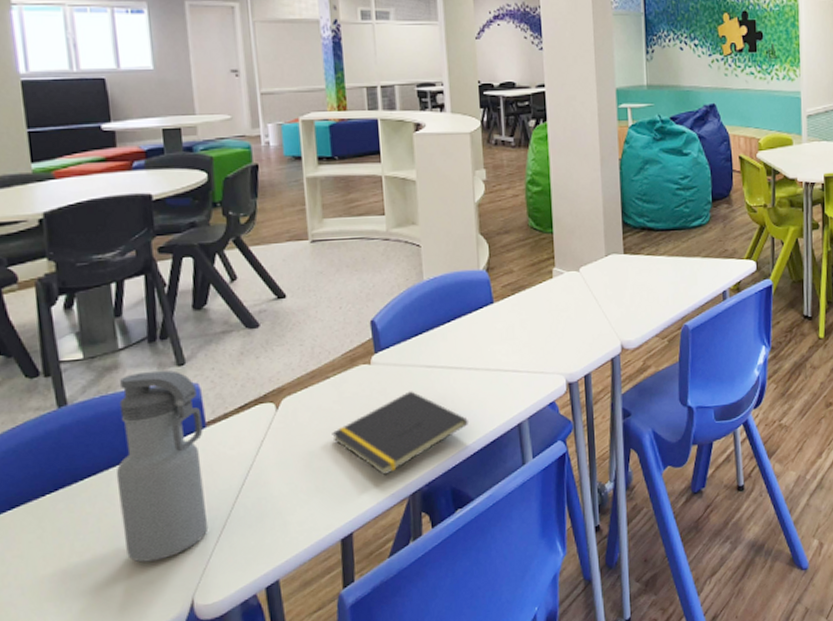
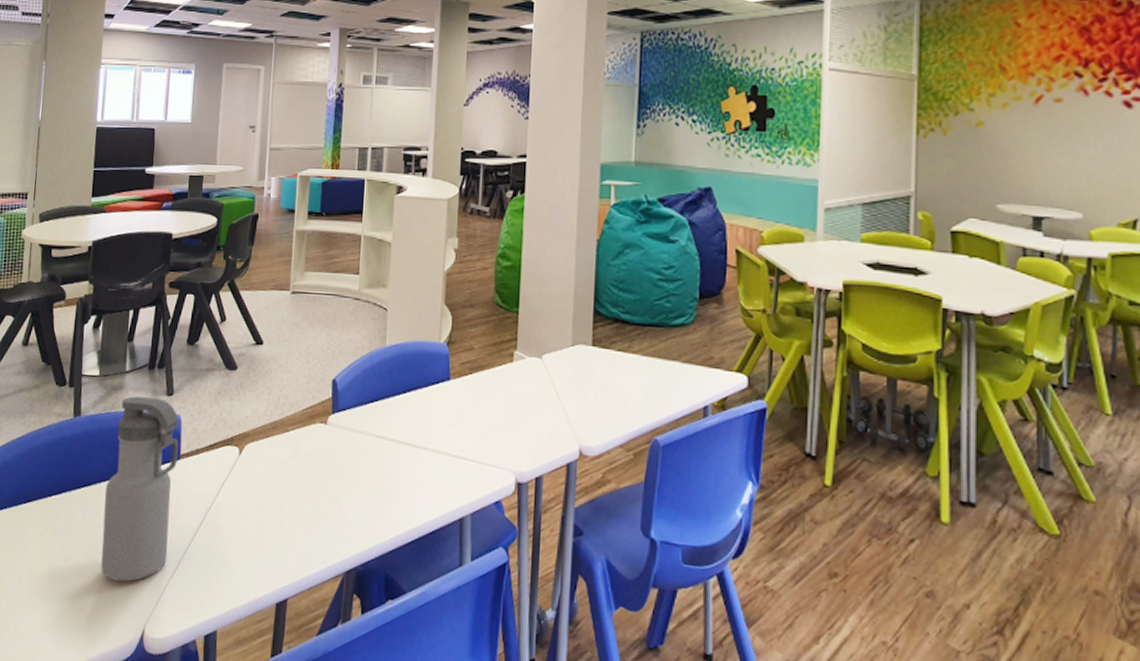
notepad: present [332,391,468,476] -> none [283,459,411,546]

